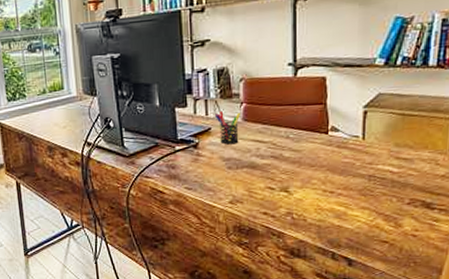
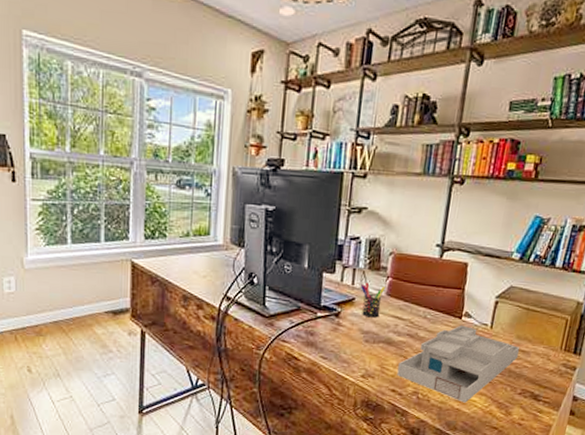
desk organizer: none [266,140,401,219] -> present [397,325,520,403]

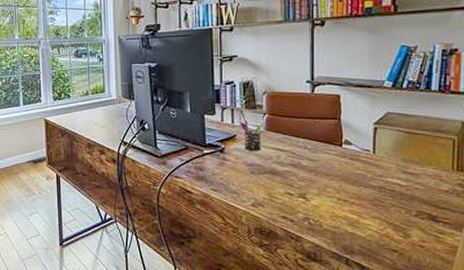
desk organizer: present [397,325,520,403] -> none [286,152,408,227]

